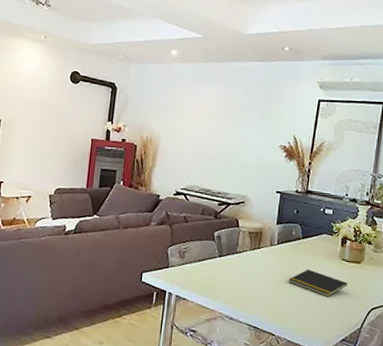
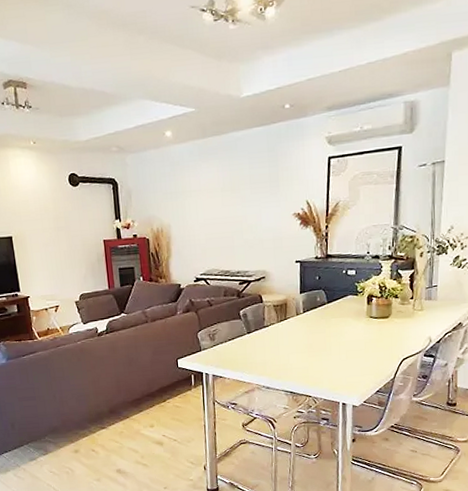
notepad: present [288,269,348,297] -> none [318,331,377,355]

